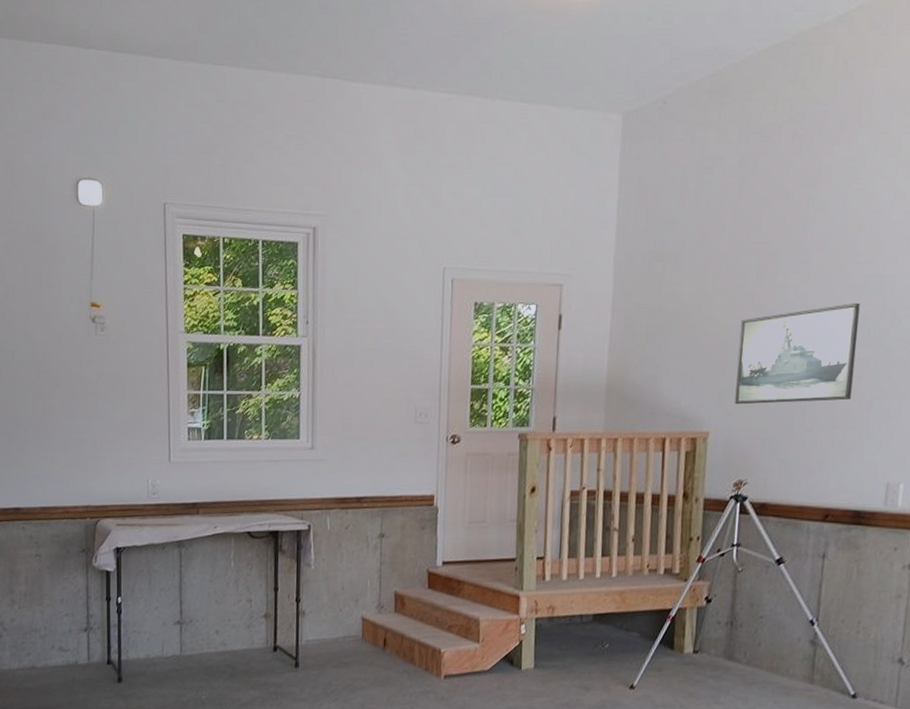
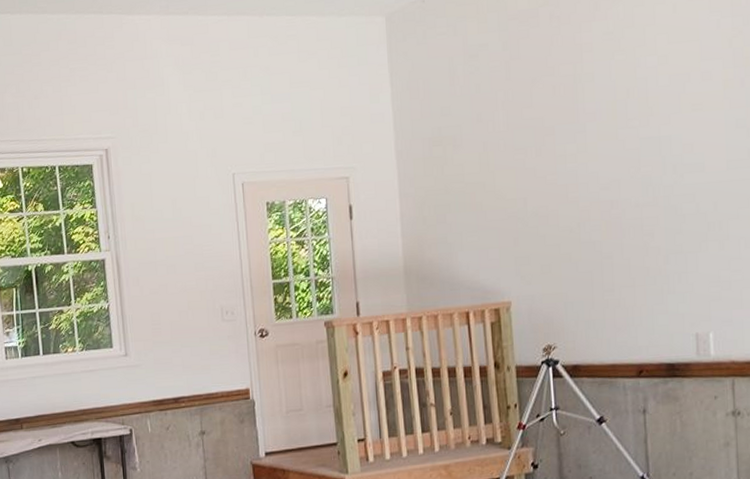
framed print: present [734,302,860,405] -> none [527,164,647,273]

